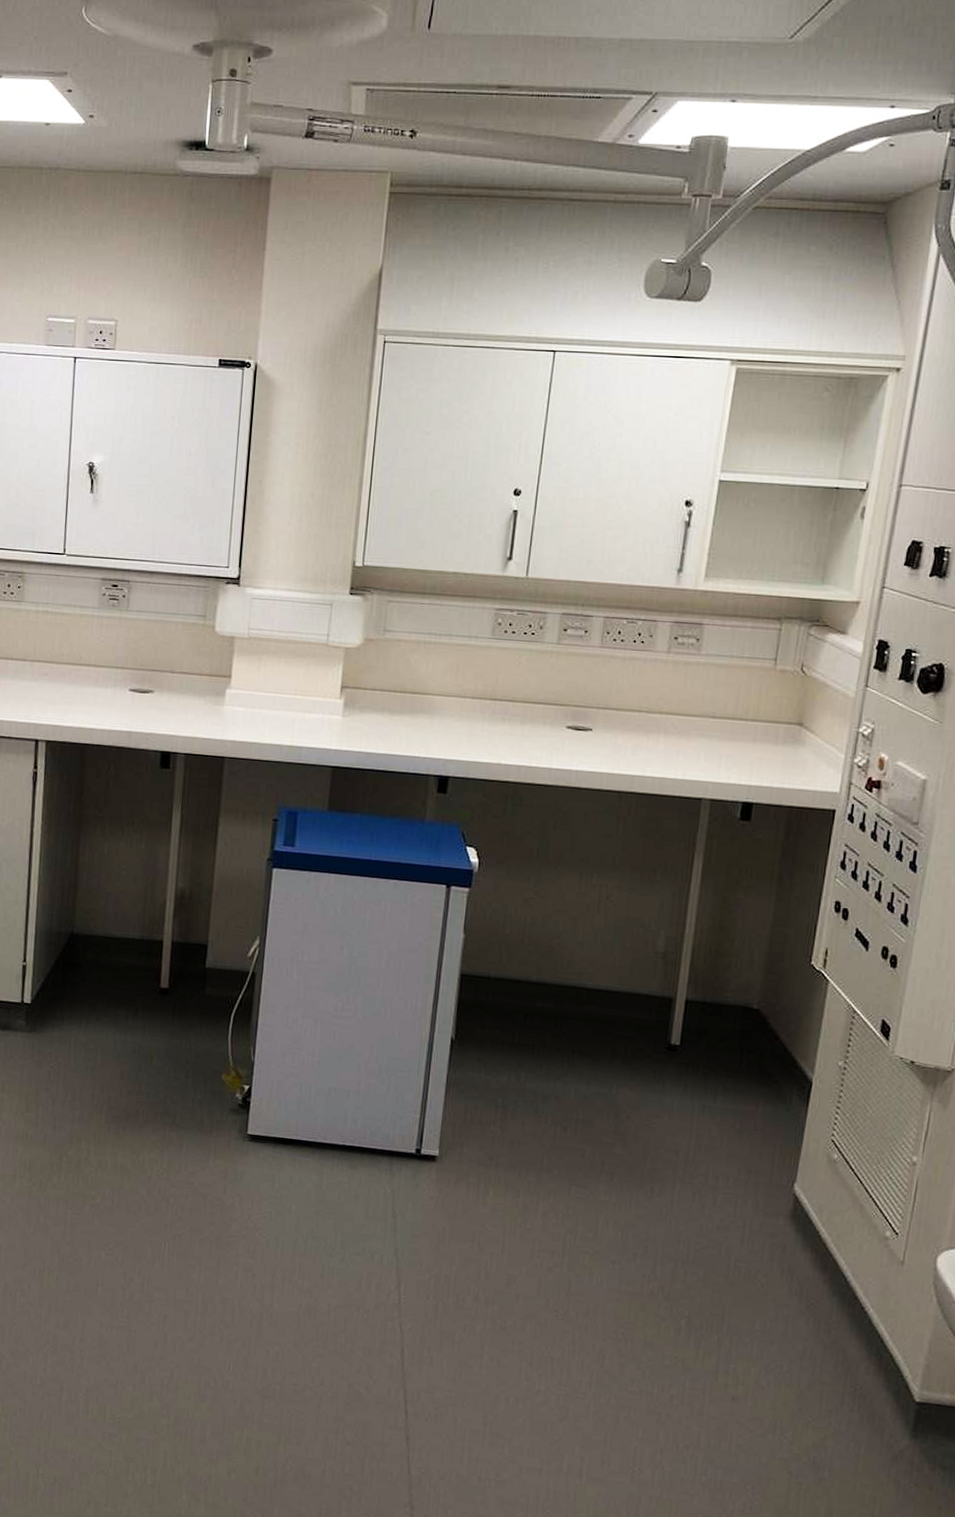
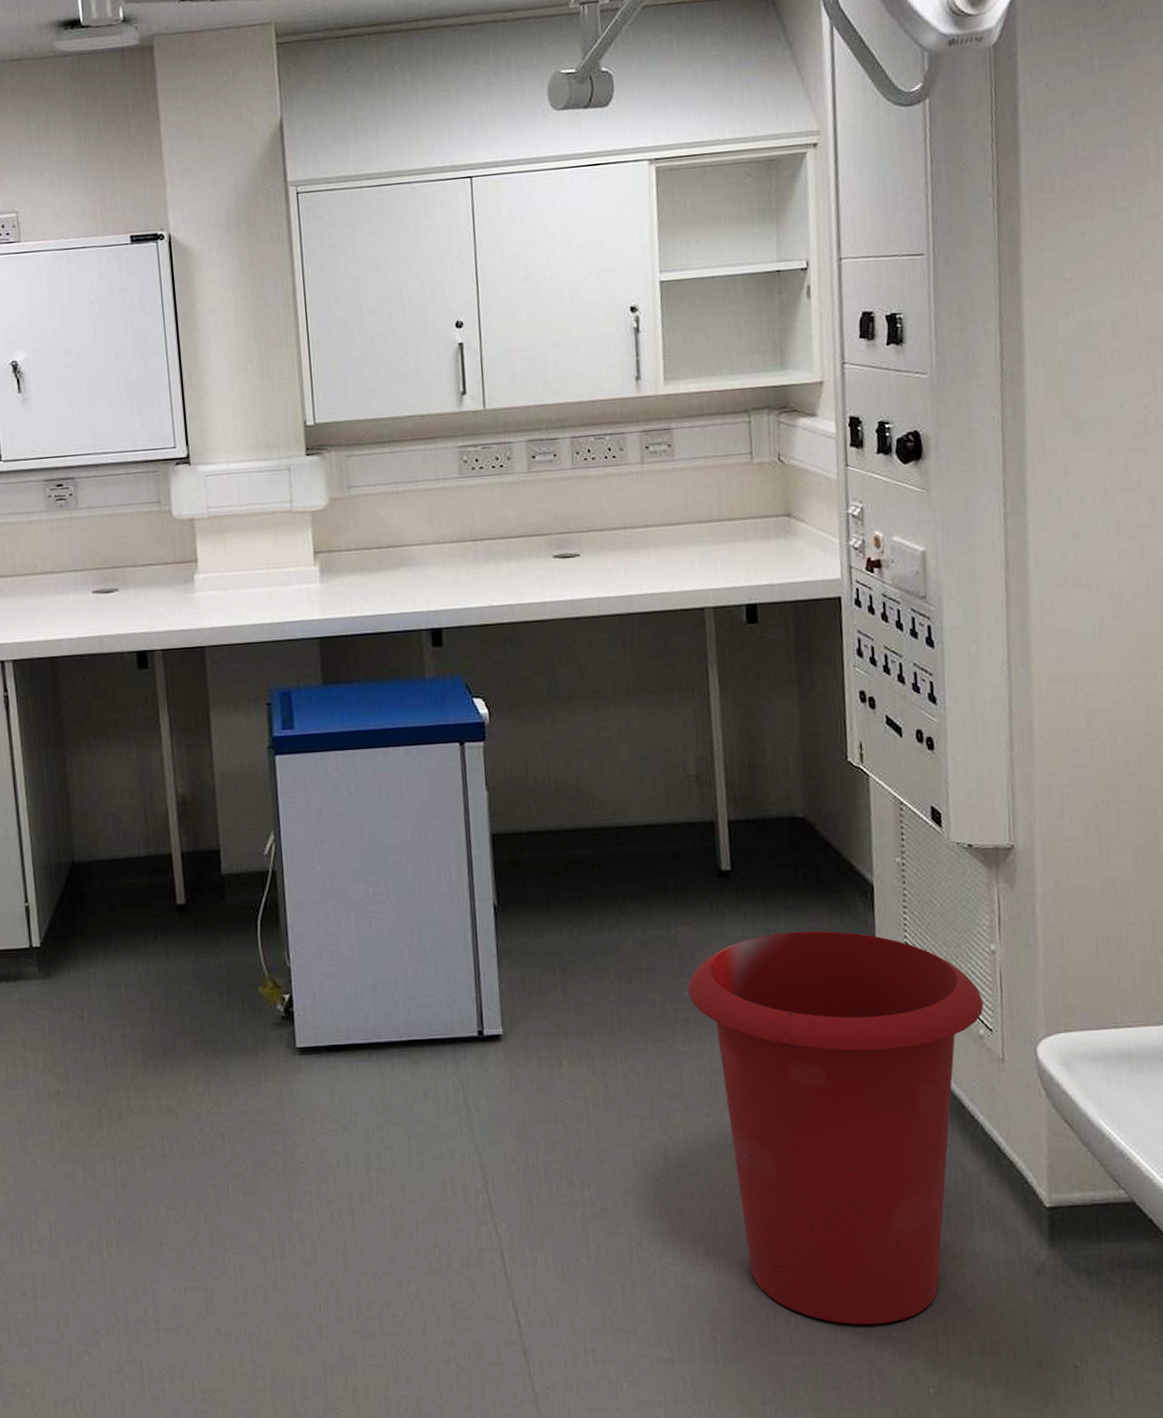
waste bin: none [617,1110,895,1477] -> present [687,931,984,1325]

